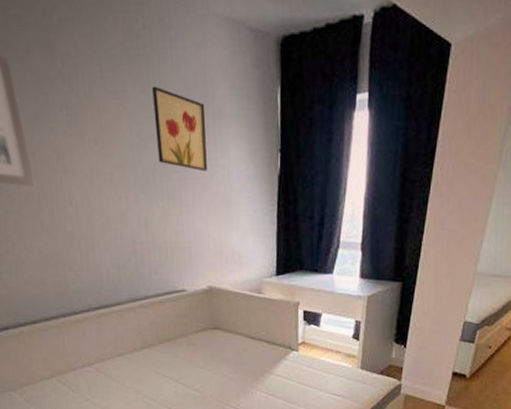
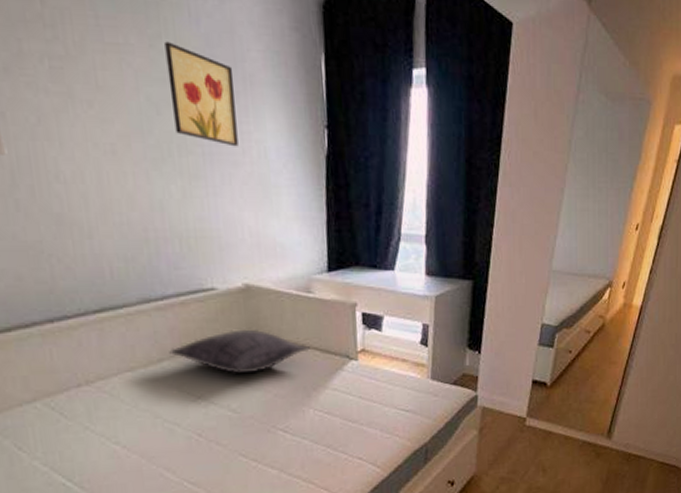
pillow: none [149,323,259,360] -> present [169,329,310,373]

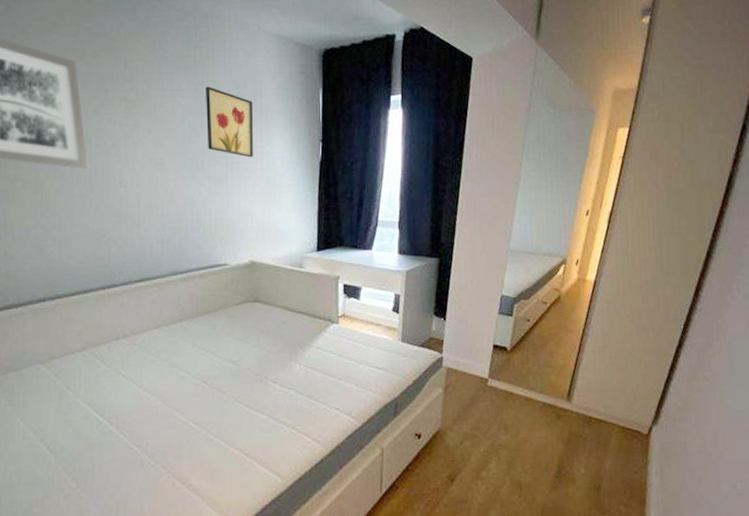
pillow: present [169,329,310,373] -> none [188,296,299,332]

